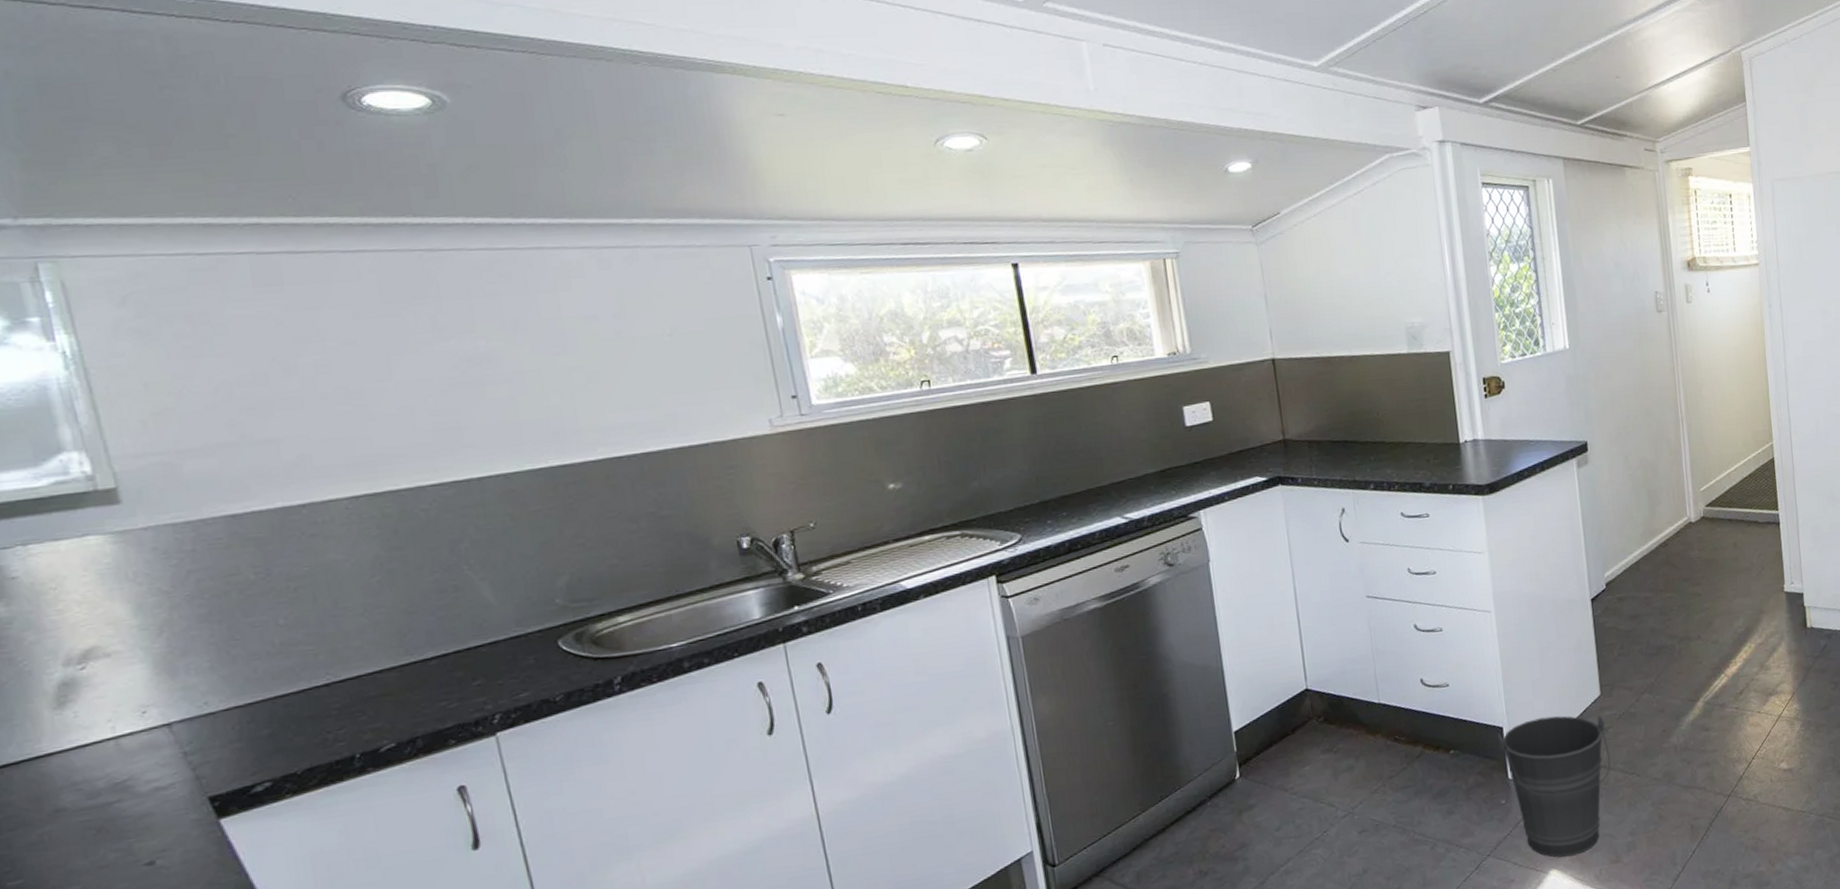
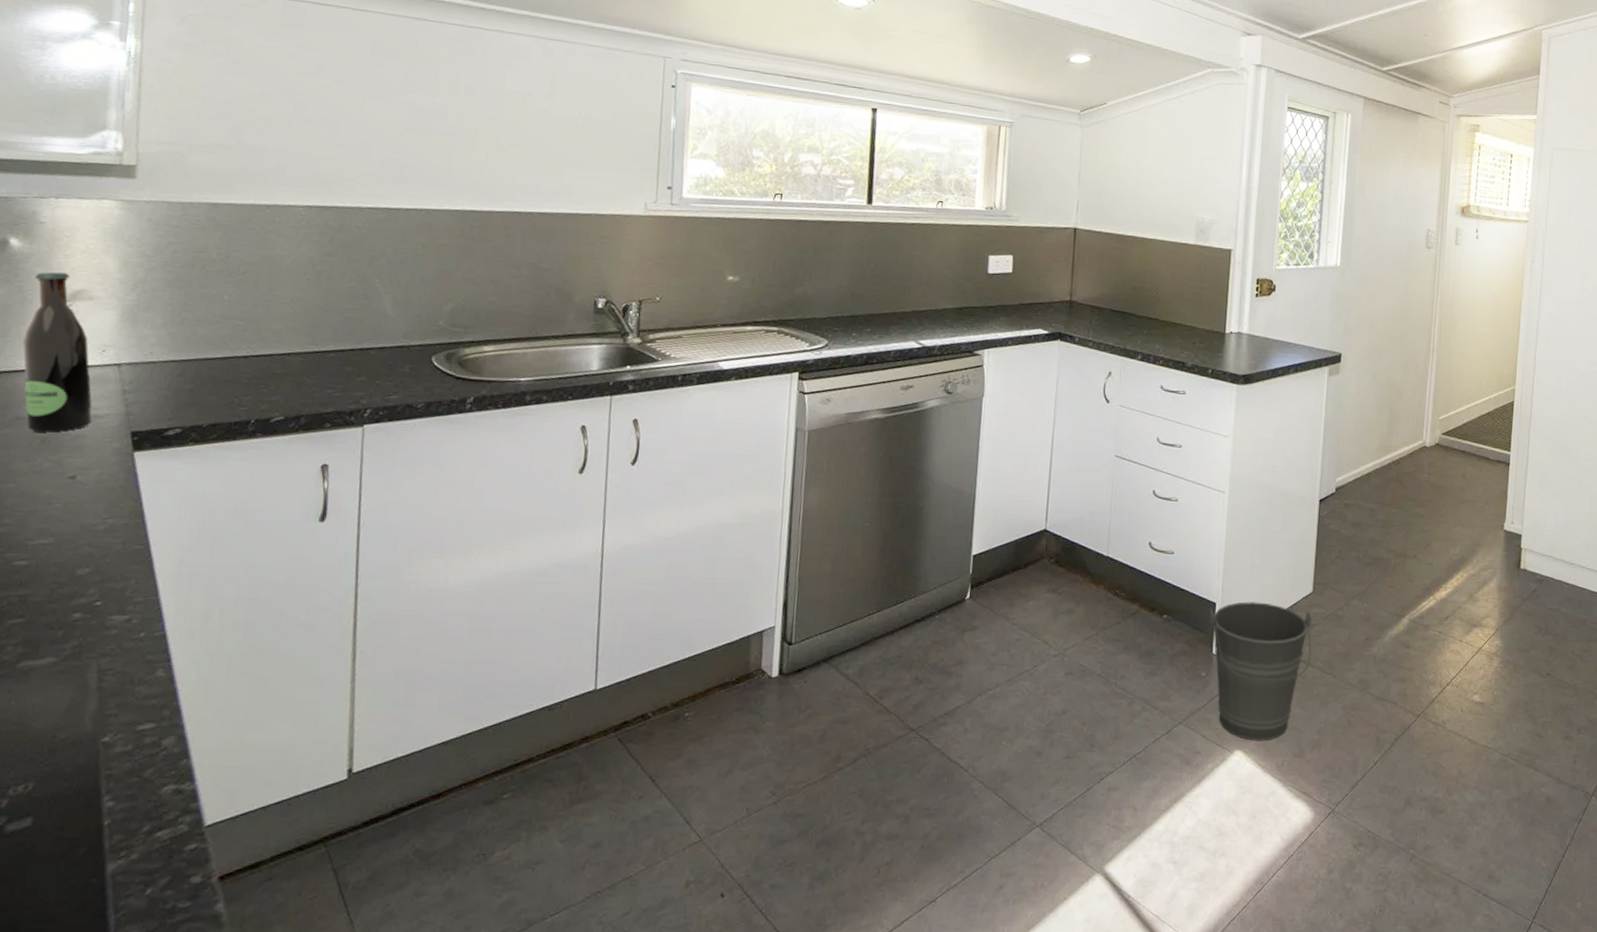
bottle: none [25,630,155,822] -> present [22,271,92,433]

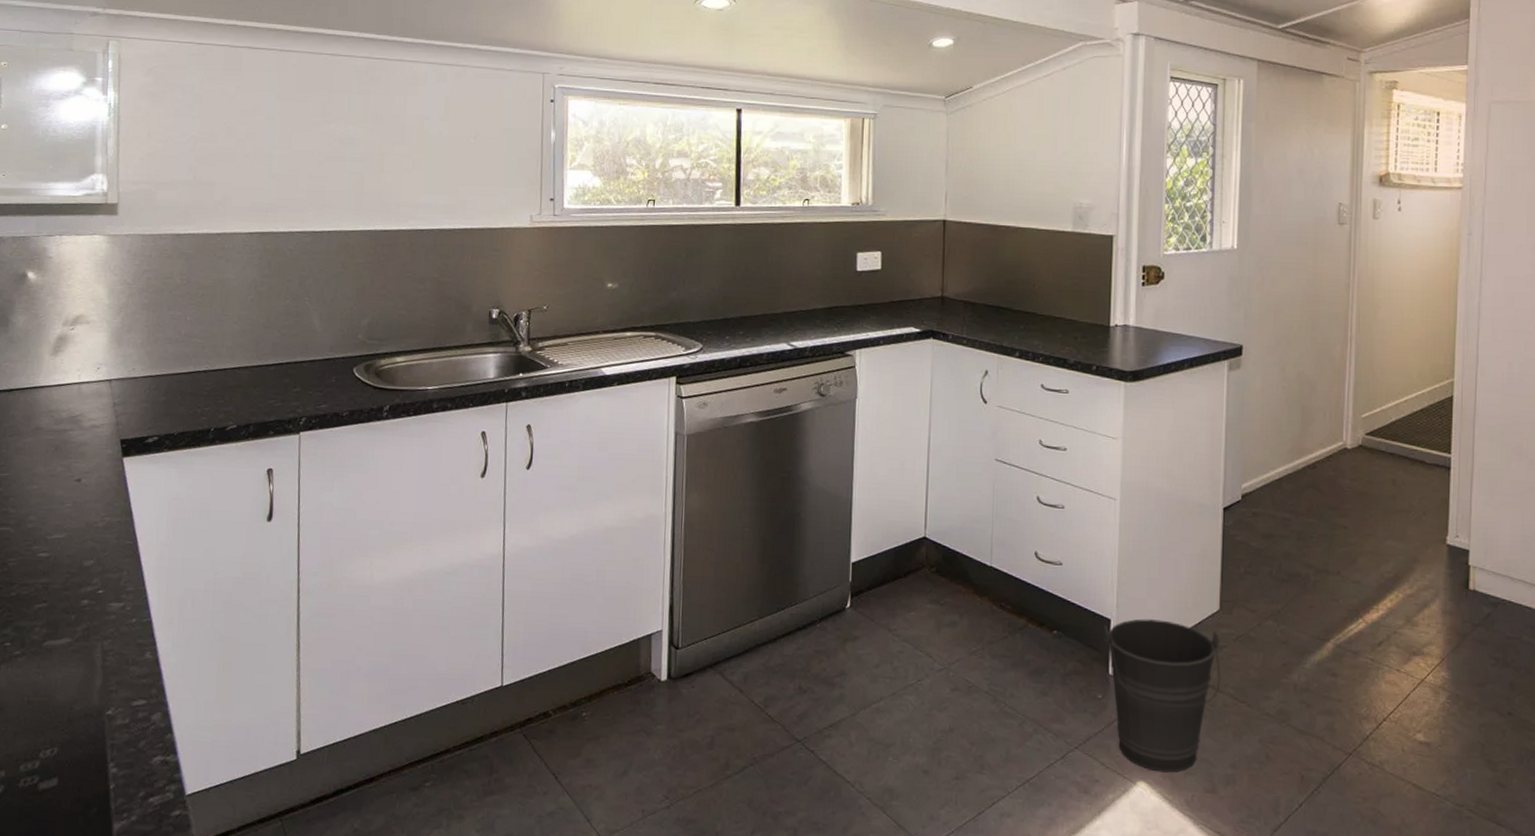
bottle: present [22,271,92,433] -> none [39,300,92,441]

